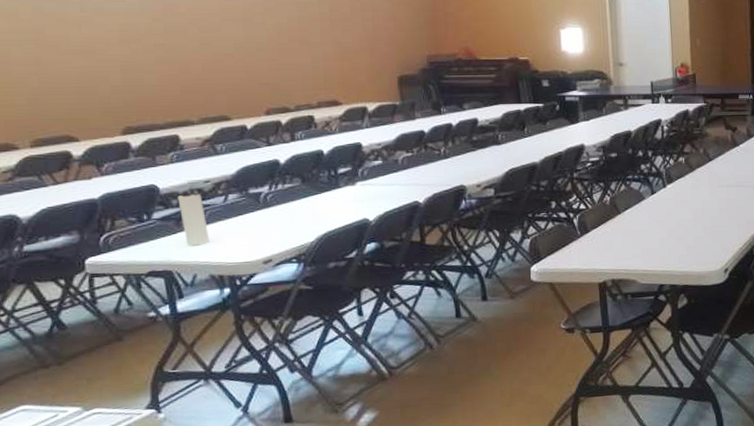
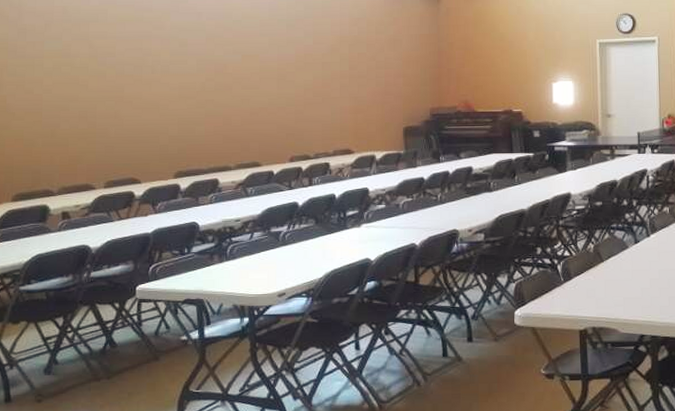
paper towel roll: present [177,193,211,247] -> none [213,231,236,279]

